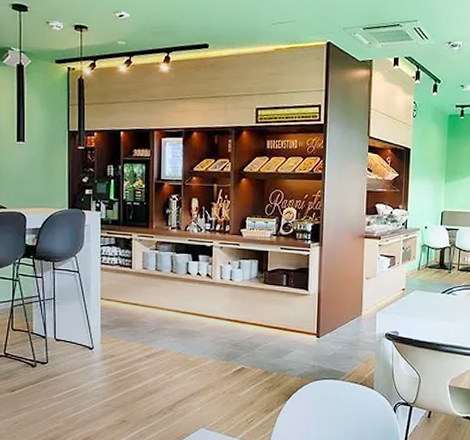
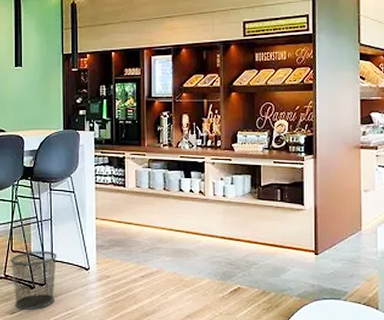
waste bin: none [11,330,59,388] -> present [10,251,56,310]

